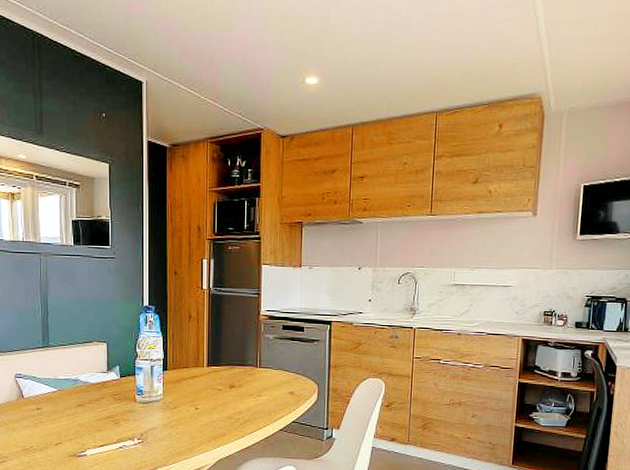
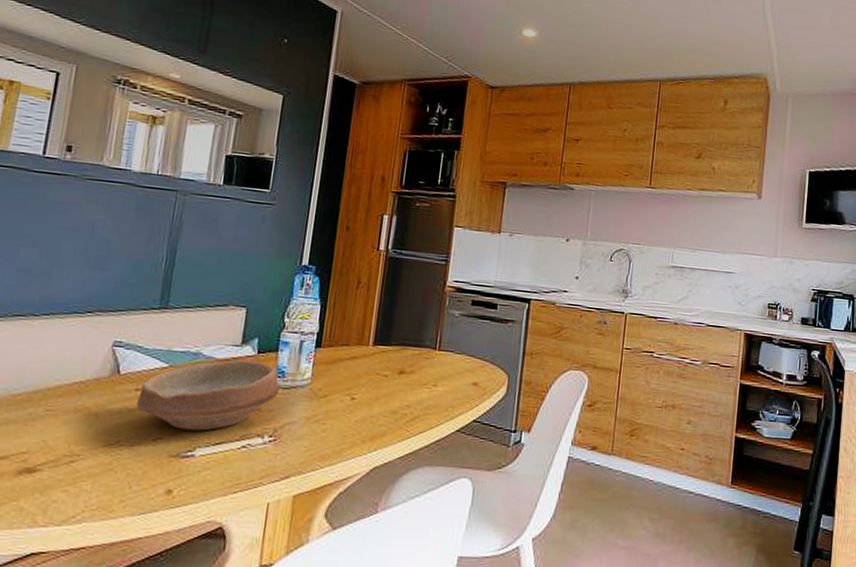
bowl: none [40,383,140,437] -> present [137,359,280,431]

